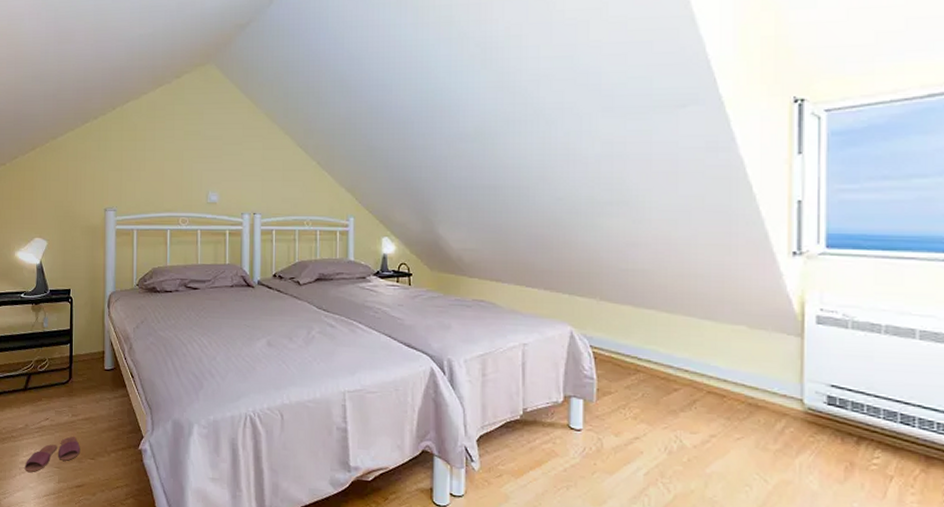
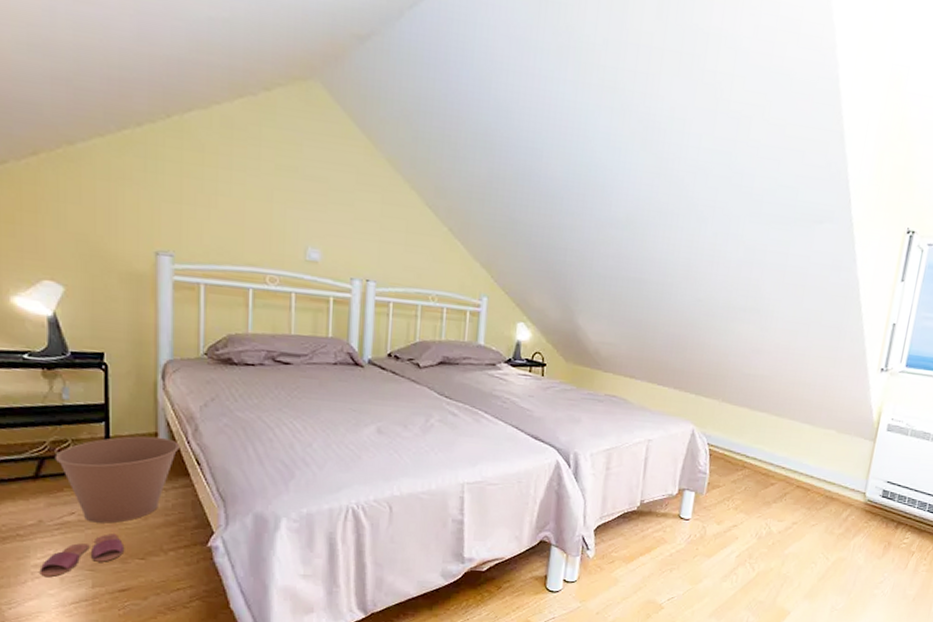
basket: none [37,354,120,428] -> present [54,436,181,524]

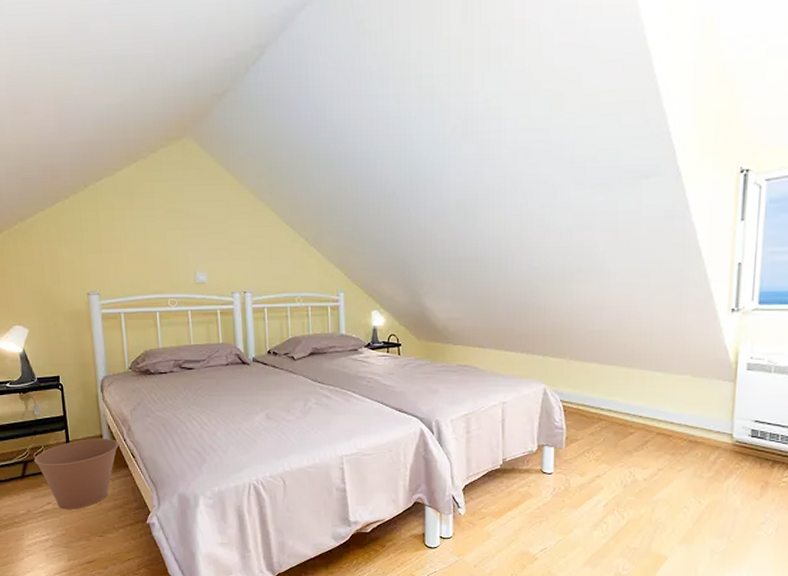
slippers: present [39,533,125,577] -> none [31,517,88,553]

